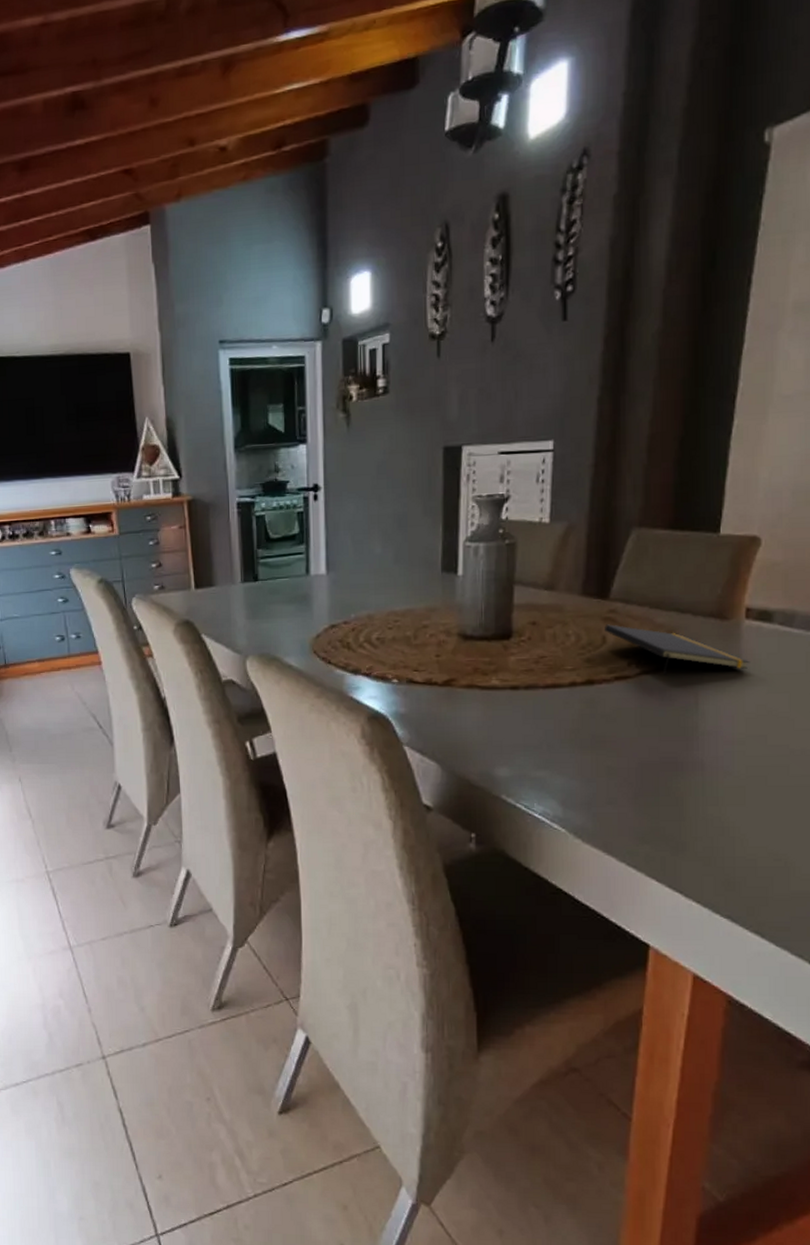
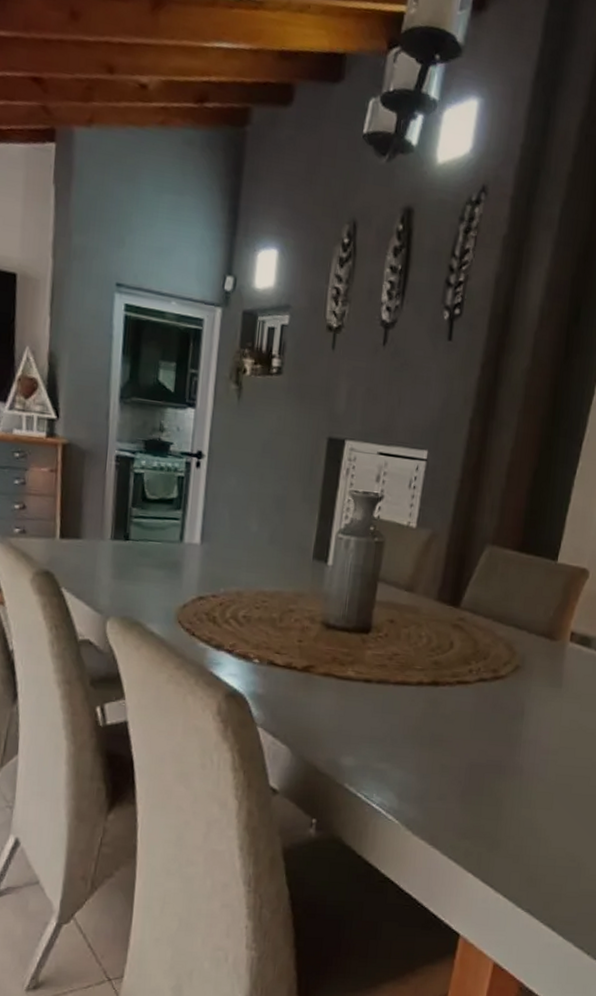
notepad: present [605,624,750,675] -> none [453,631,570,687]

